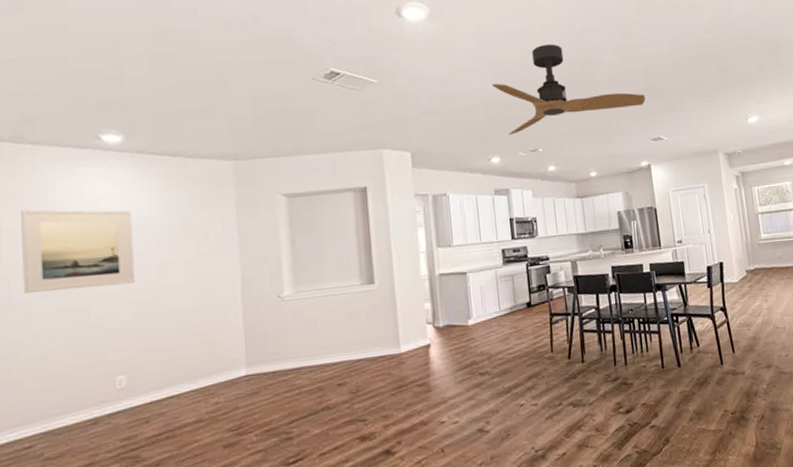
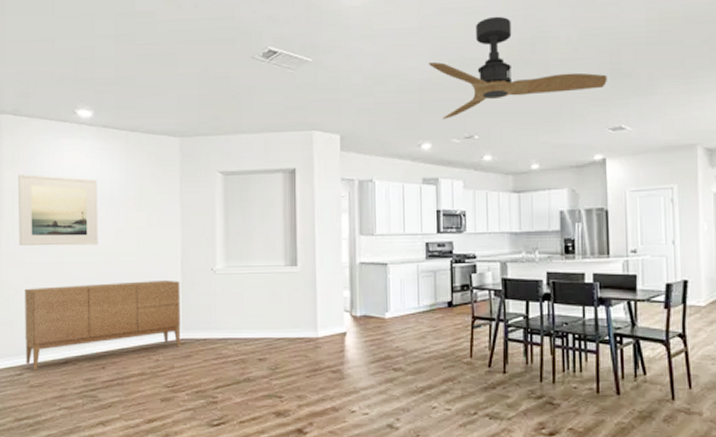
sideboard: none [34,313,246,440] -> present [25,279,181,370]

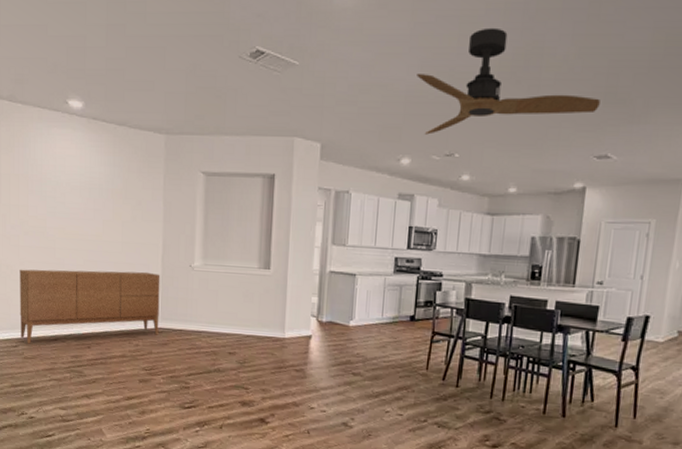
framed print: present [18,173,98,246] -> none [14,159,87,234]

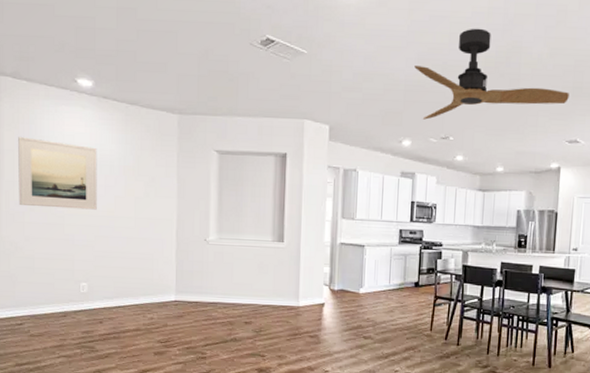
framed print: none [14,159,87,234] -> present [18,136,97,210]
sideboard: present [20,269,160,344] -> none [25,245,175,322]

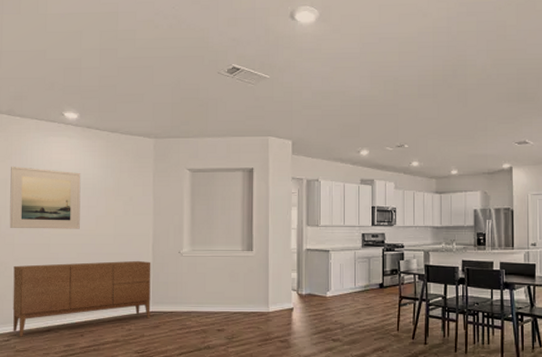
sideboard: none [25,245,175,322] -> present [12,260,151,337]
ceiling fan: present [414,28,569,120] -> none [368,46,515,130]

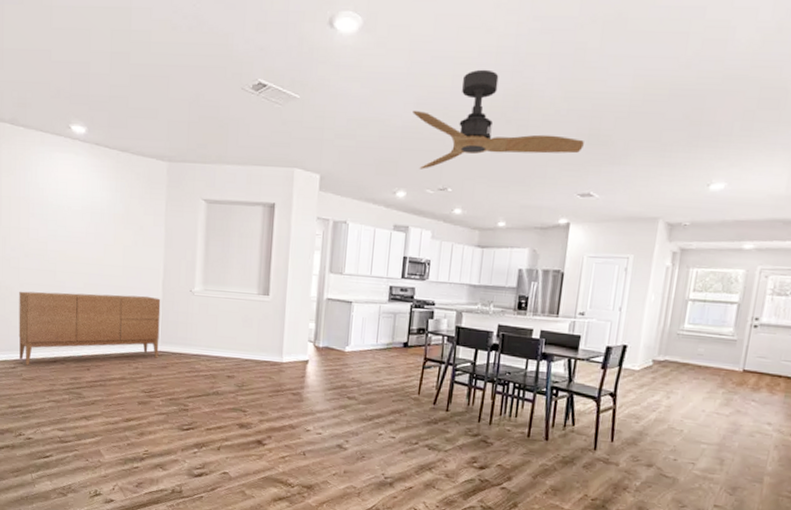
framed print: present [9,166,81,229] -> none [14,182,89,258]
ceiling fan: none [368,46,515,130] -> present [413,69,584,169]

